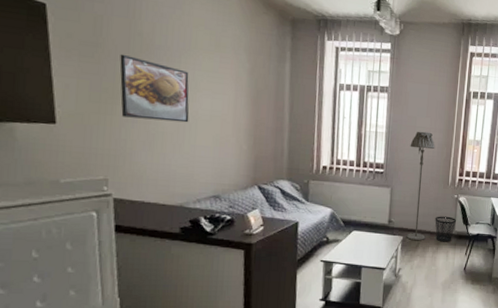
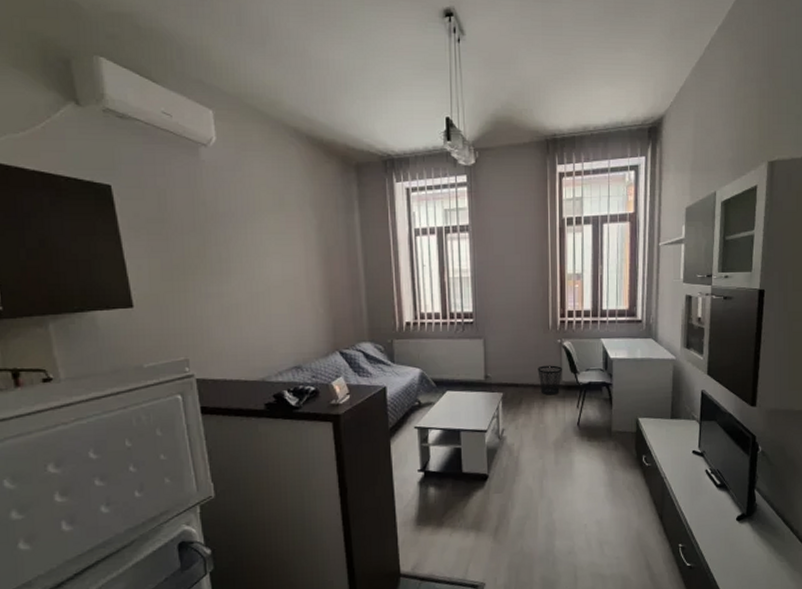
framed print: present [119,54,190,123] -> none [187,226,262,293]
floor lamp: present [406,131,435,241] -> none [500,270,529,397]

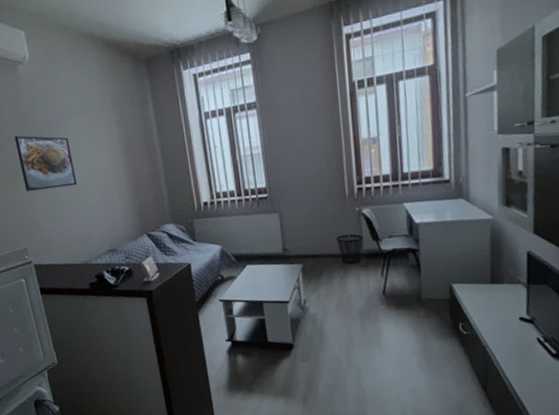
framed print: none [187,226,262,293] -> present [14,135,77,192]

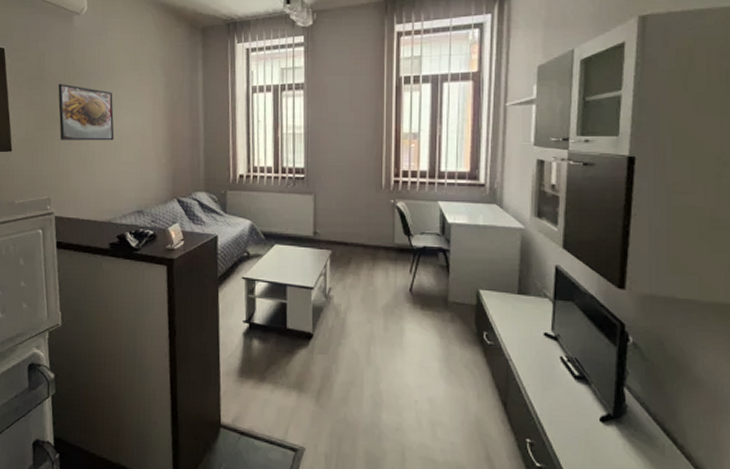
wastebasket: present [336,234,363,265] -> none [368,225,395,257]

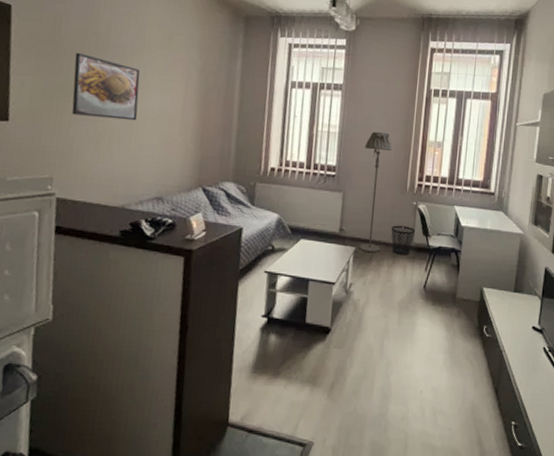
floor lamp: none [332,128,362,256] -> present [359,131,392,253]
wastebasket: none [368,225,395,257] -> present [391,225,415,256]

